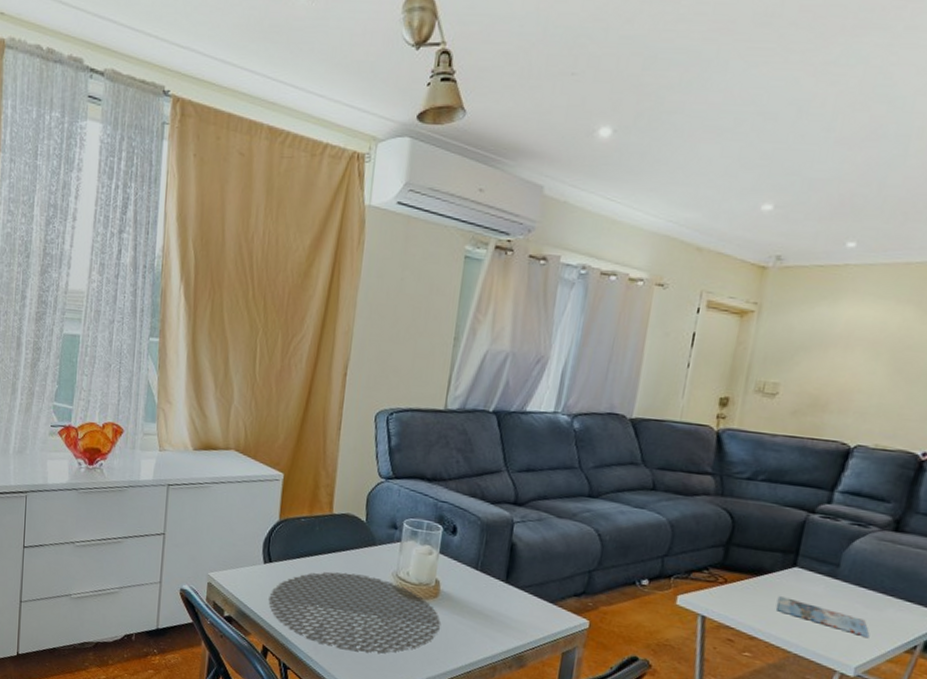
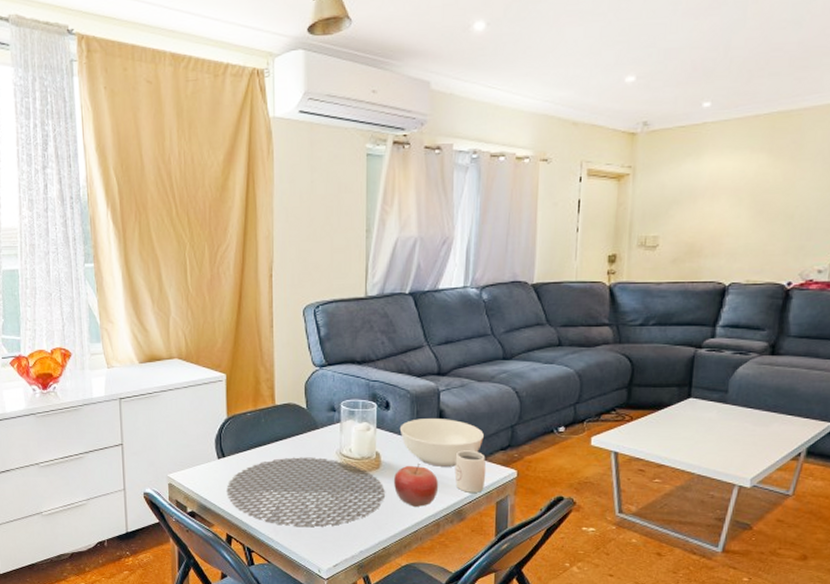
fruit: none [450,598,501,646] -> present [393,464,439,507]
bowl: none [464,549,557,607] -> present [399,419,484,467]
mug: none [519,590,556,640] -> present [454,450,486,493]
magazine: present [777,596,870,639] -> none [678,426,760,452]

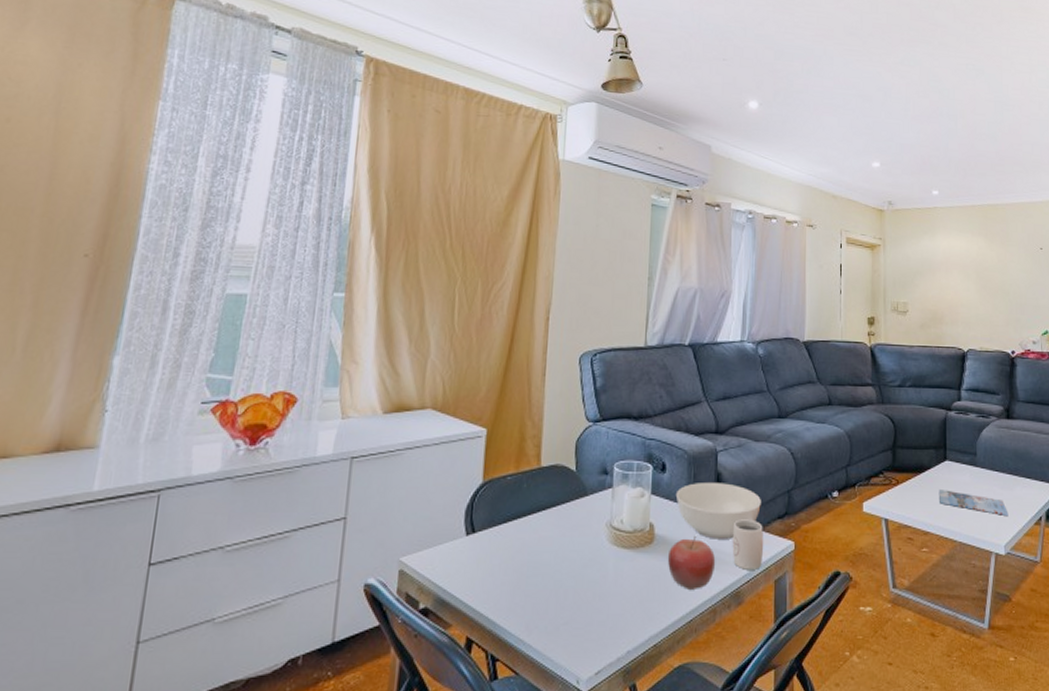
place mat: present [226,457,385,528] -> none [472,531,658,623]
magazine: none [678,426,760,452] -> present [938,490,1009,517]

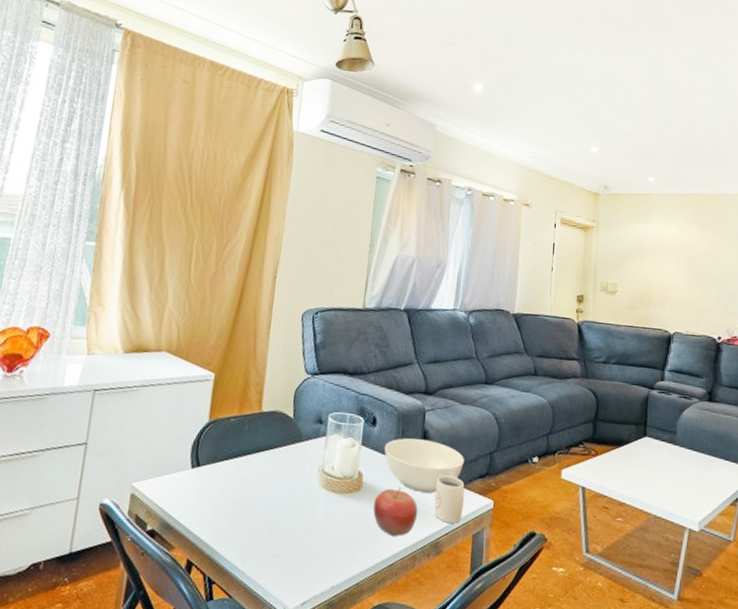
magazine: present [938,490,1009,517] -> none [636,464,705,495]

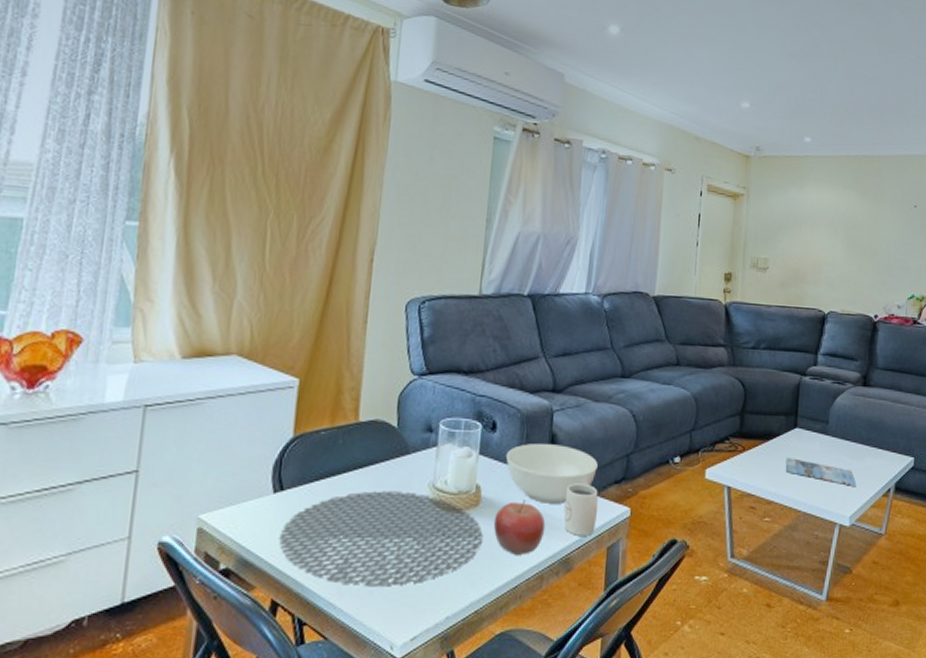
place mat: none [195,471,364,556] -> present [279,491,483,587]
magazine: none [636,464,705,495] -> present [785,458,857,488]

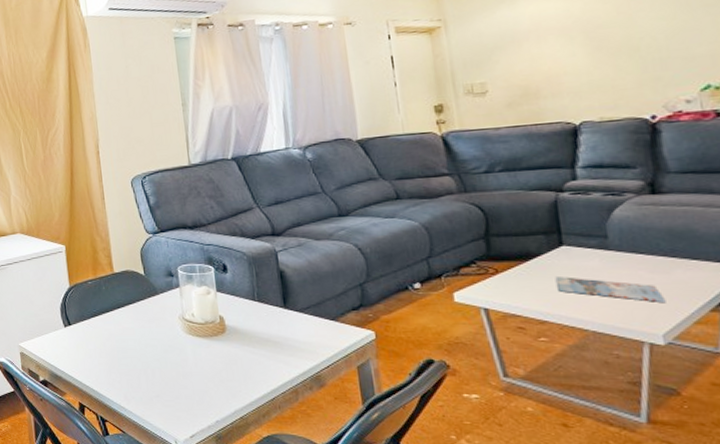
place mat: present [279,491,483,587] -> none [75,323,235,396]
fruit: present [493,500,546,555] -> none [241,327,292,372]
bowl: present [505,444,598,504] -> none [240,279,332,329]
mug: present [563,483,598,536] -> none [303,311,341,356]

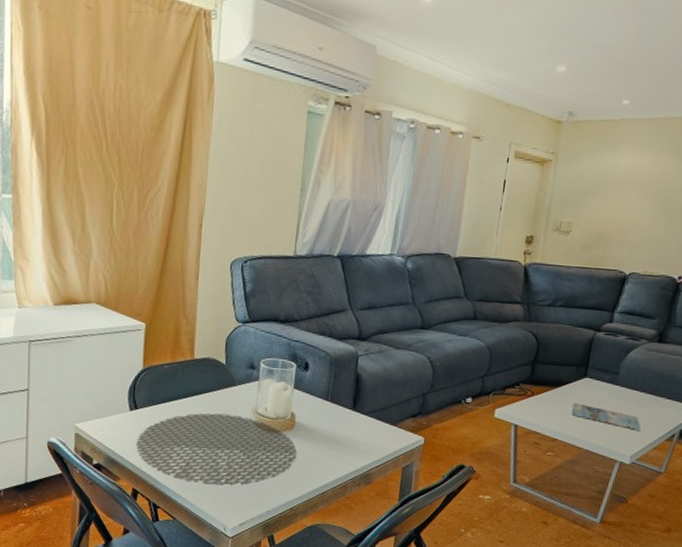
place mat: none [75,323,235,396] -> present [136,413,297,485]

